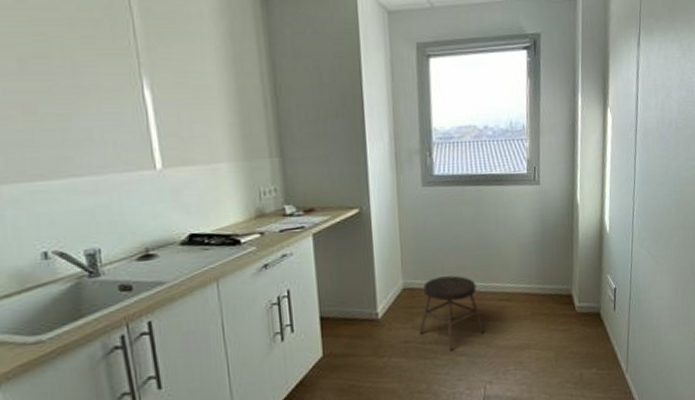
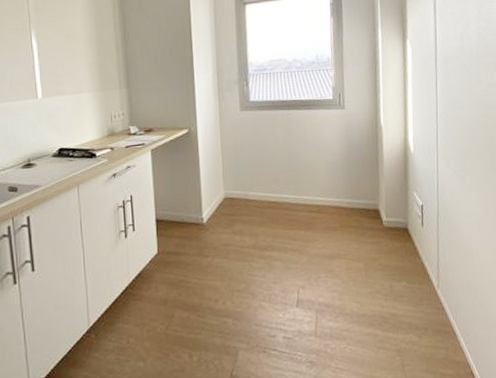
stool: present [418,275,485,350] -> none [238,188,297,255]

